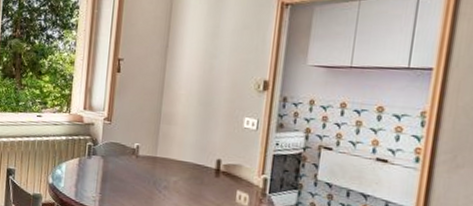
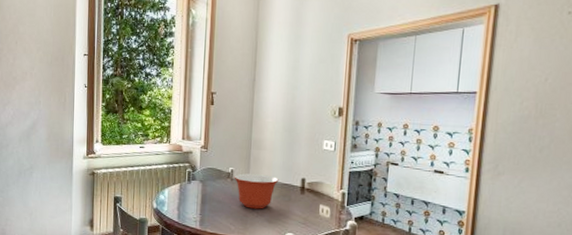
mixing bowl: none [139,150,191,192] -> present [234,173,279,209]

